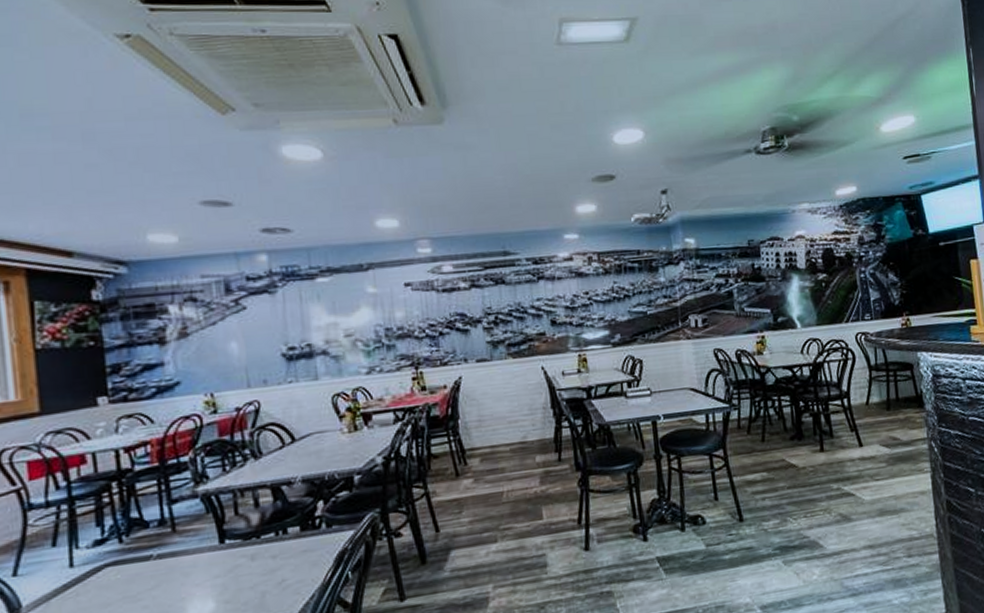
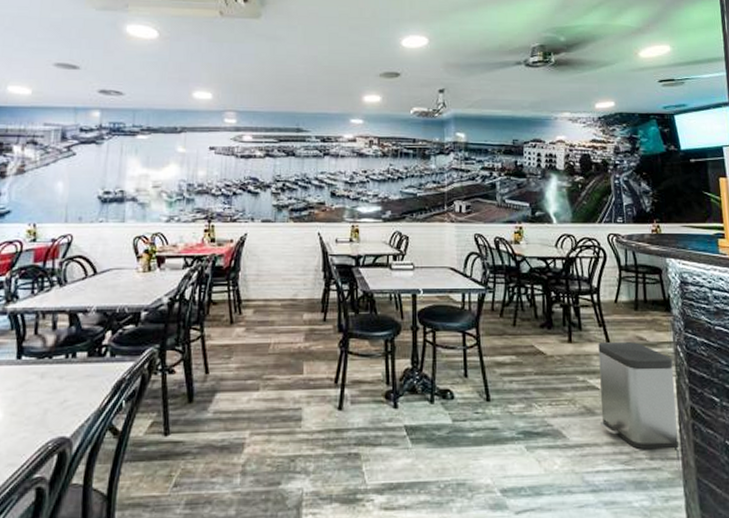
pedal bin: none [851,443,935,549] -> present [598,342,678,450]

